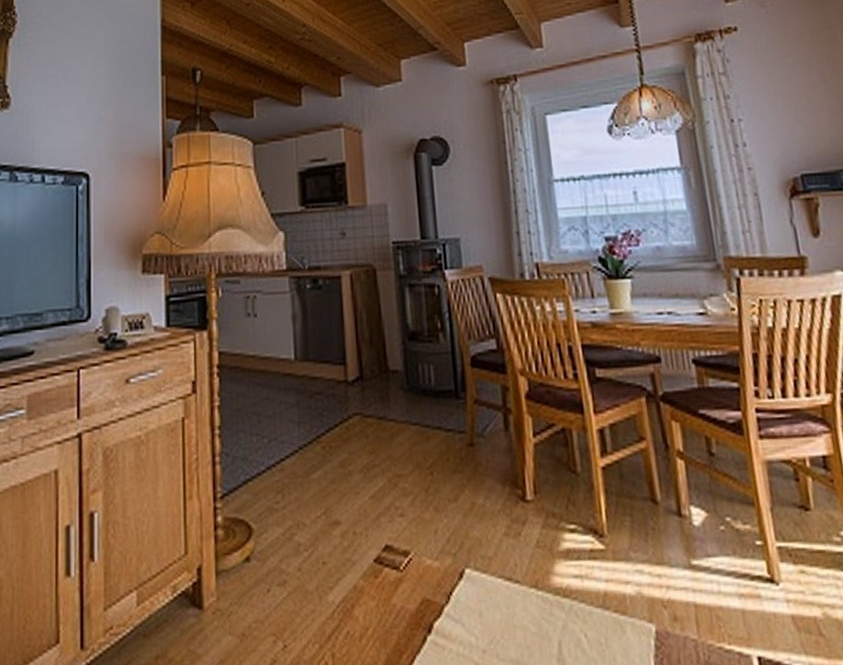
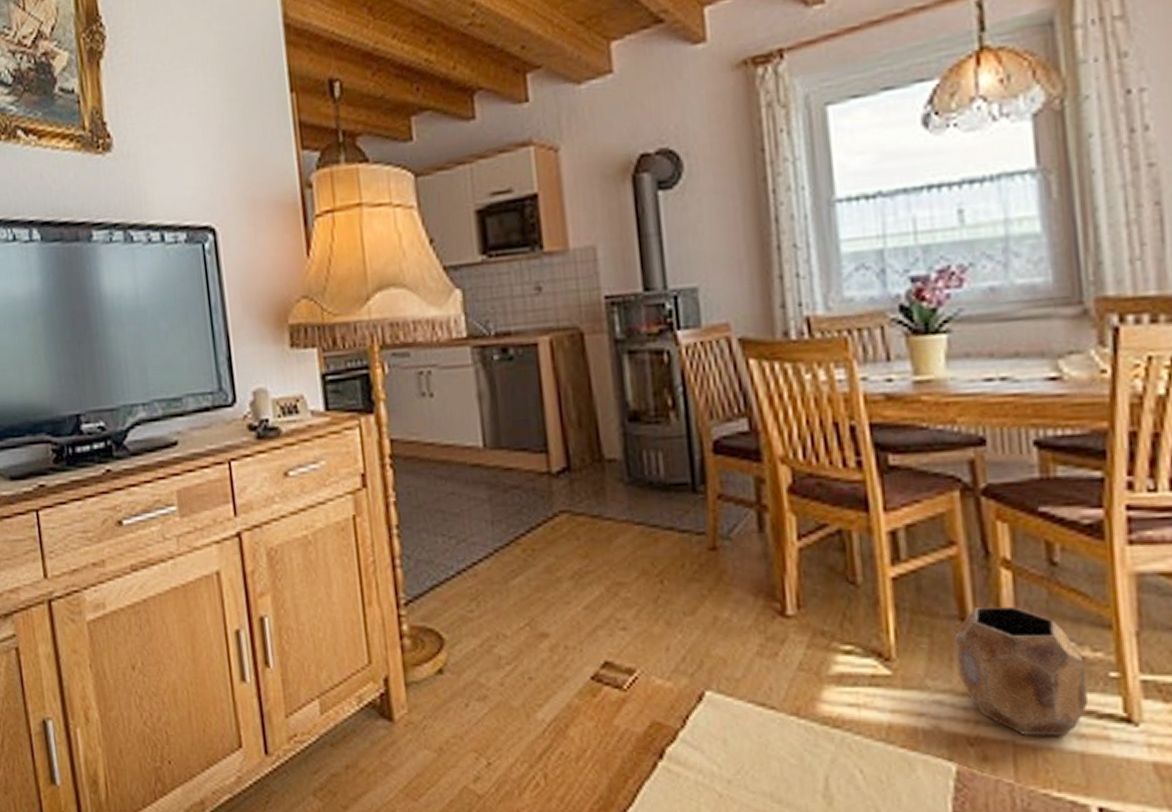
planter: none [648,489,744,597] -> present [955,607,1088,735]

